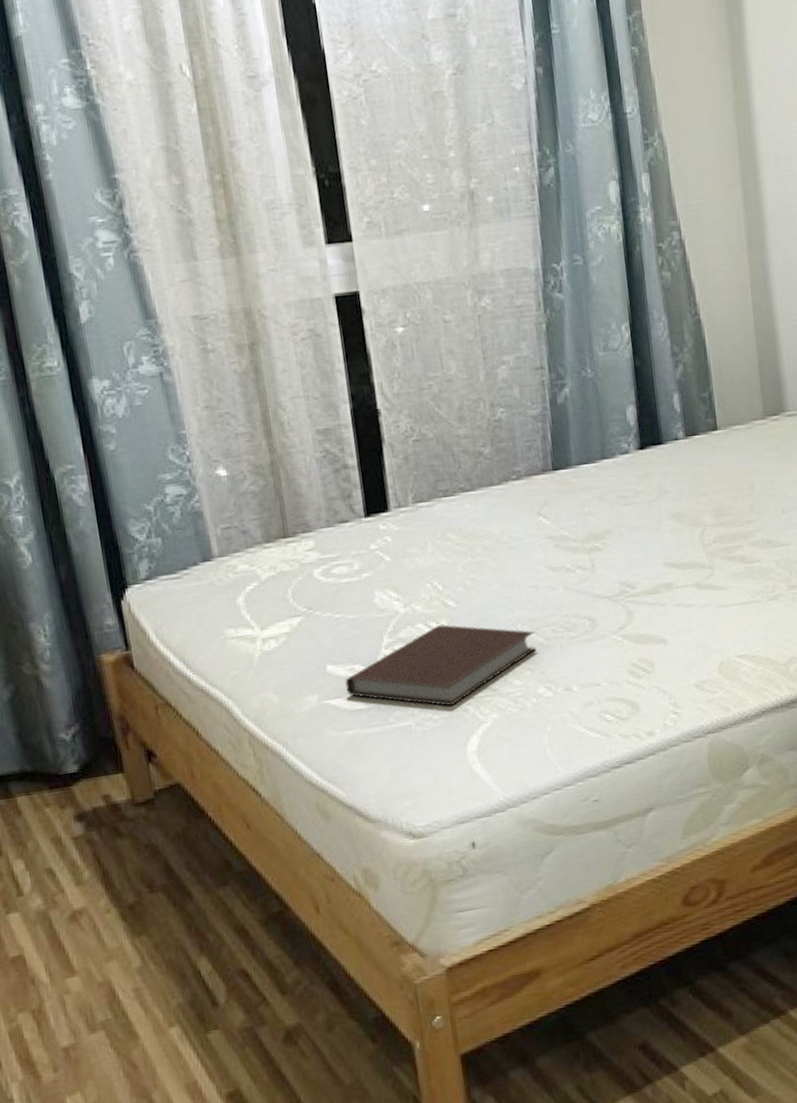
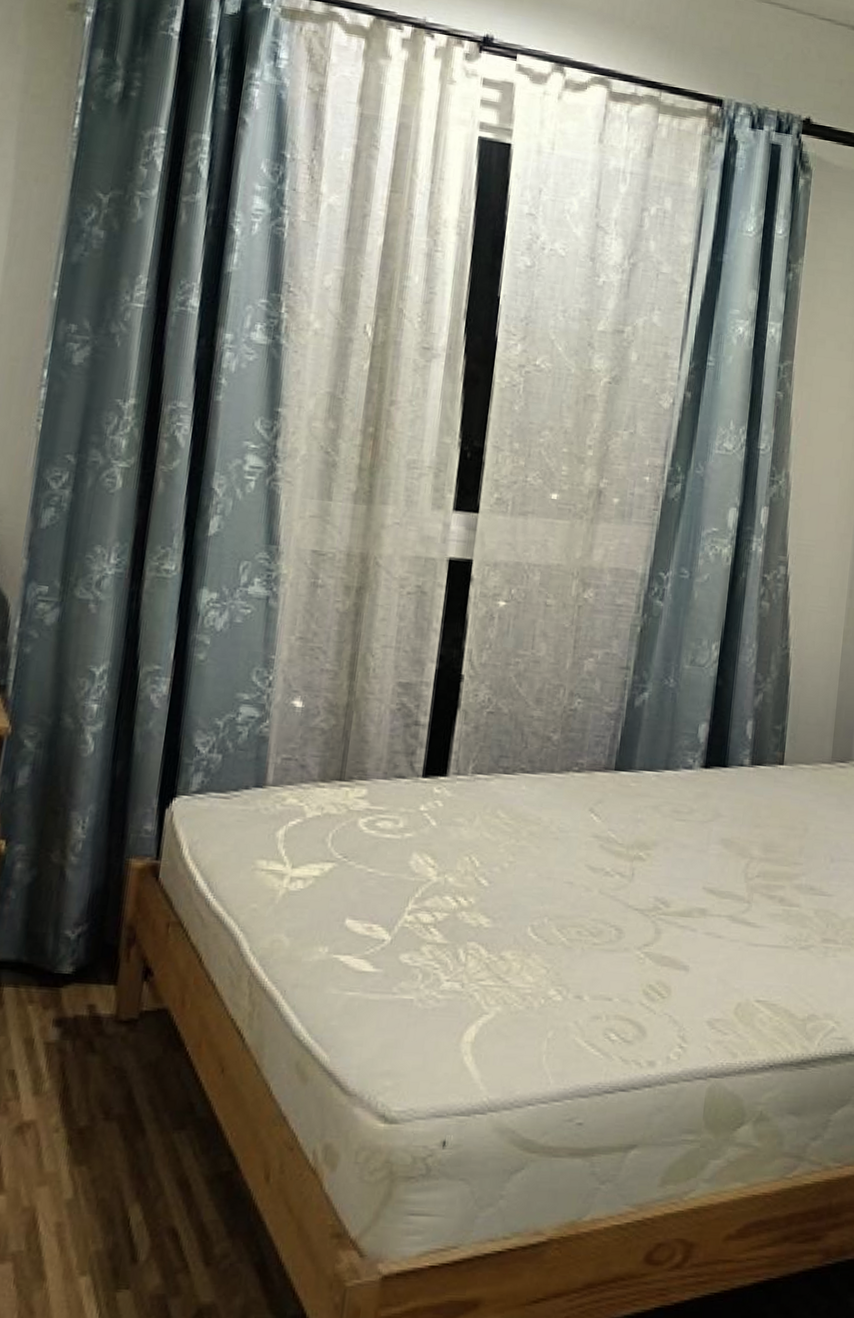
notebook: present [345,625,536,706] -> none [358,902,559,989]

